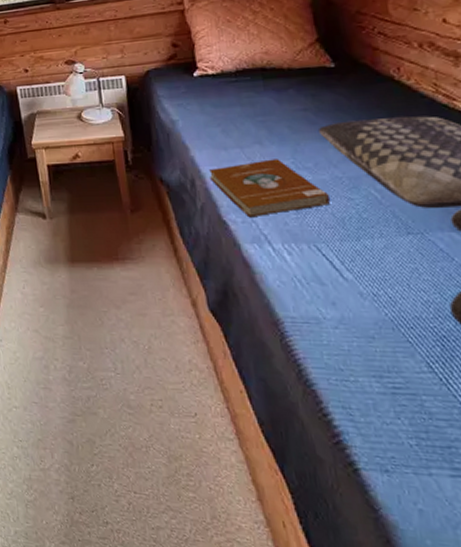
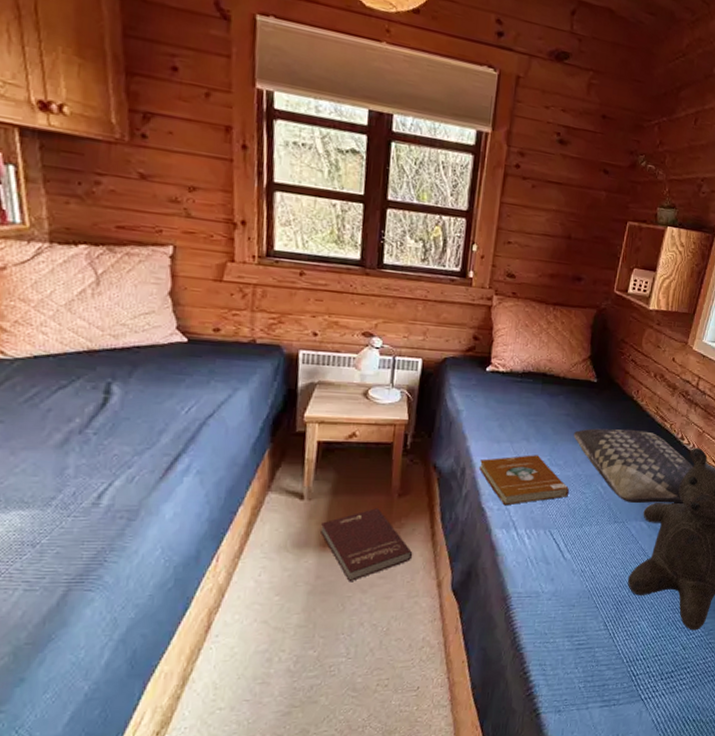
book: none [65,225,159,296] -> present [320,508,413,581]

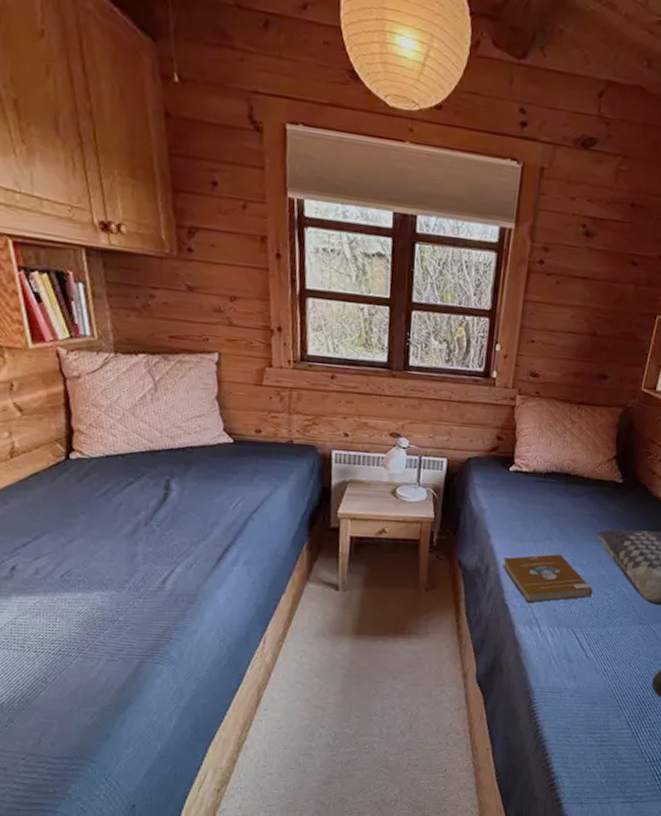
book: present [320,508,413,581] -> none [354,601,440,668]

